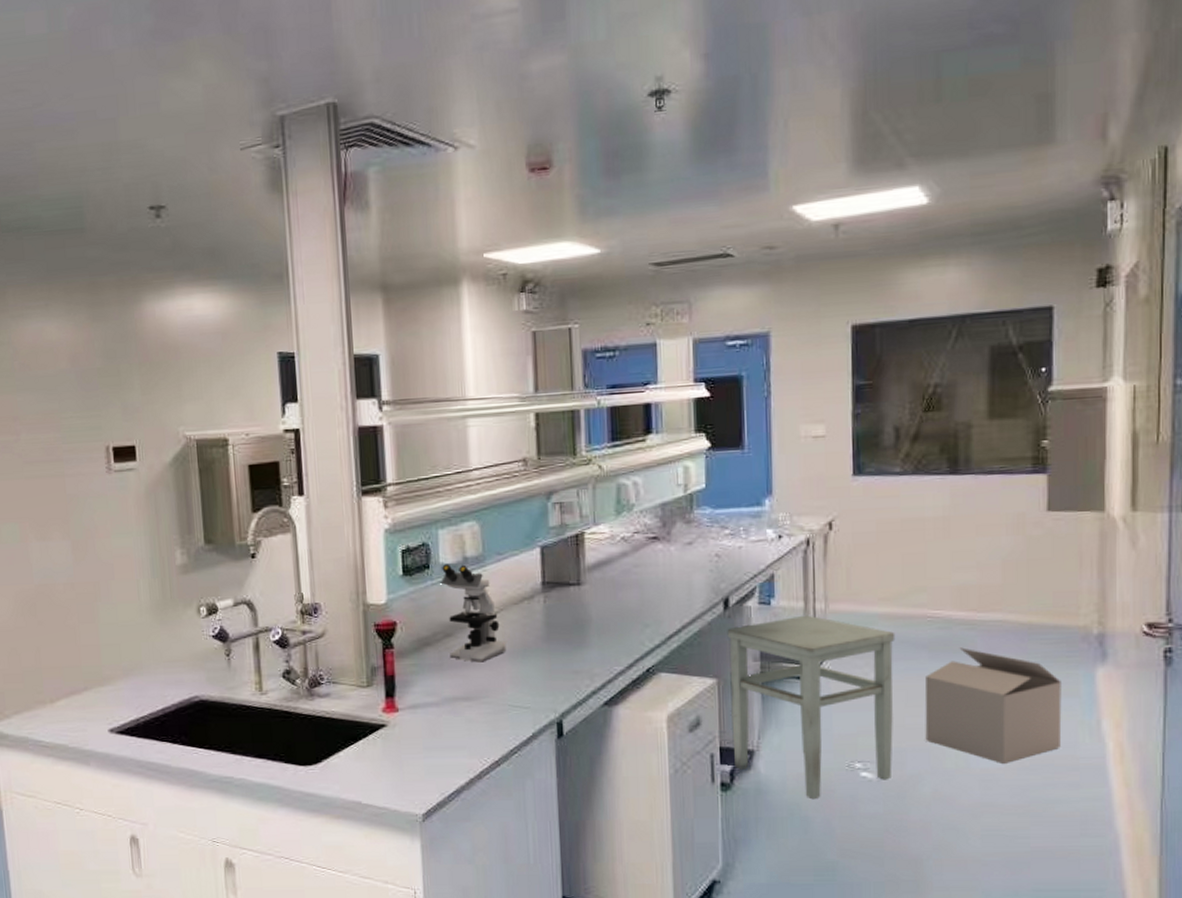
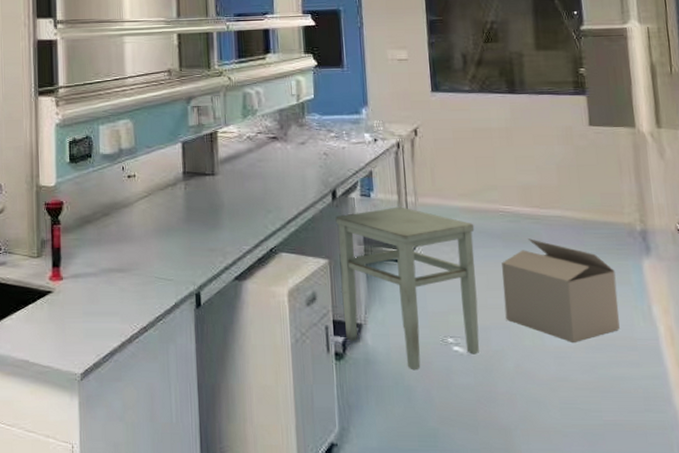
microscope: present [441,564,507,663] -> none [101,154,154,239]

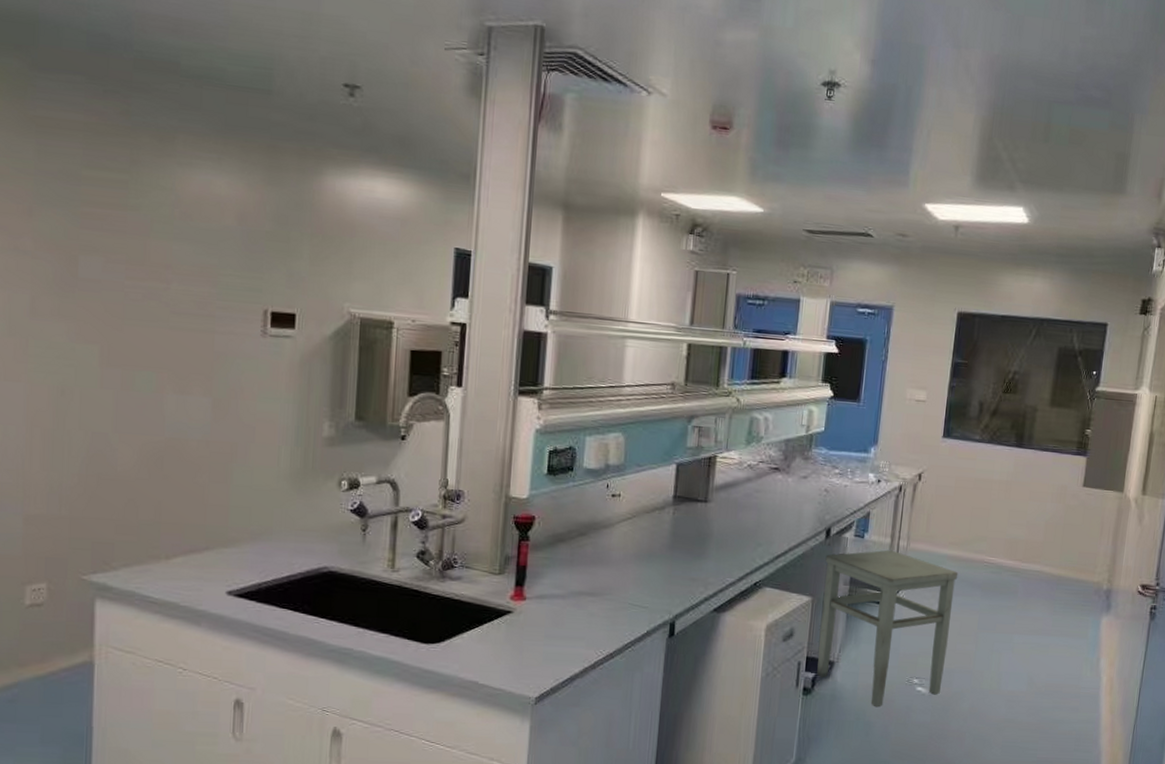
cardboard box: present [502,238,620,342] -> none [970,590,1076,688]

